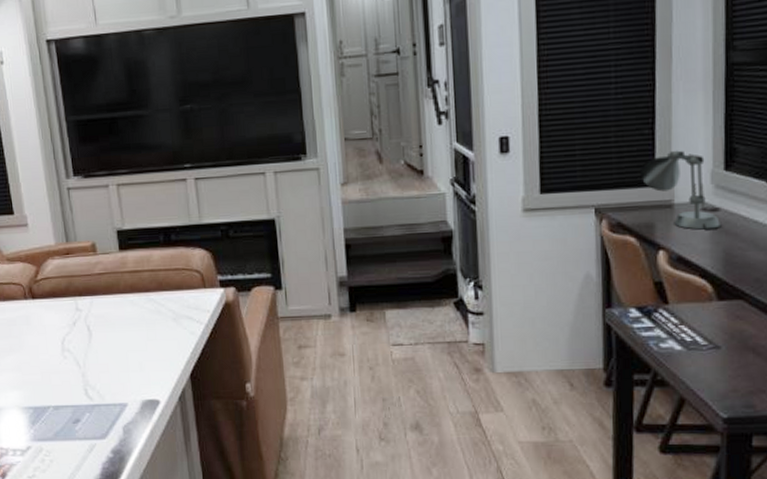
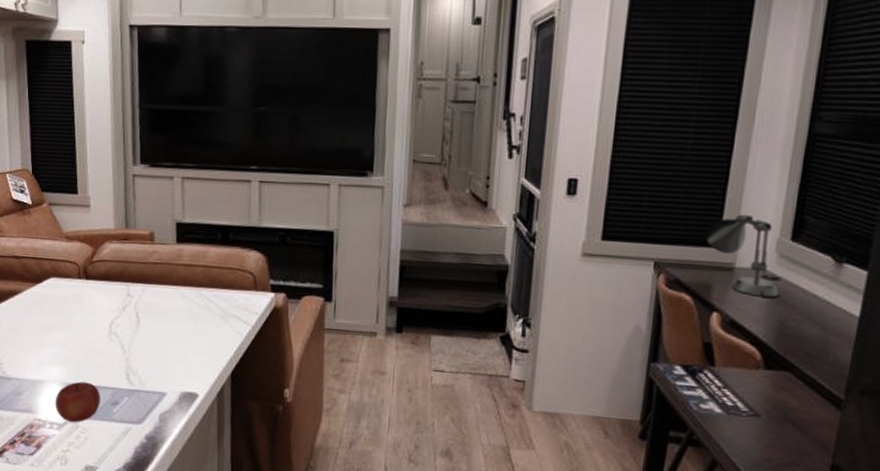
fruit: none [15,403,62,447] -> present [55,381,100,423]

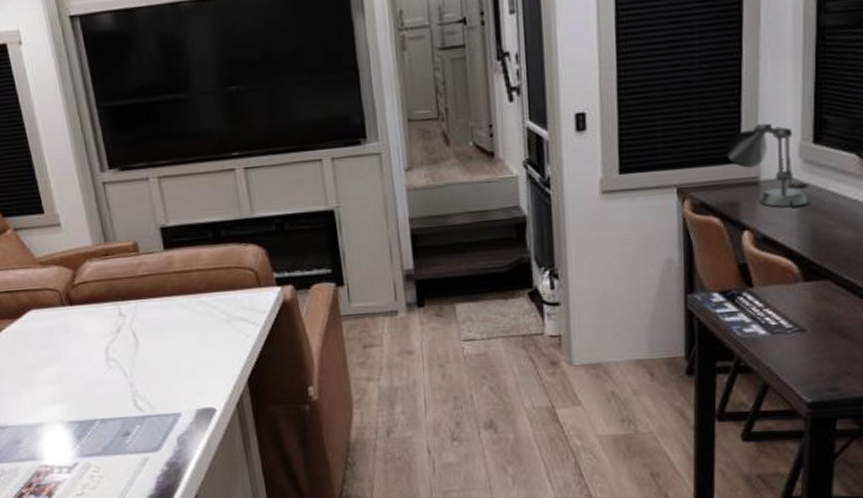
fruit: present [55,381,100,423] -> none [59,416,110,463]

